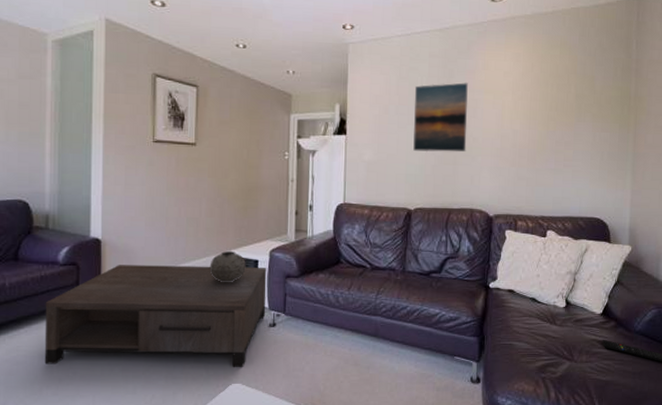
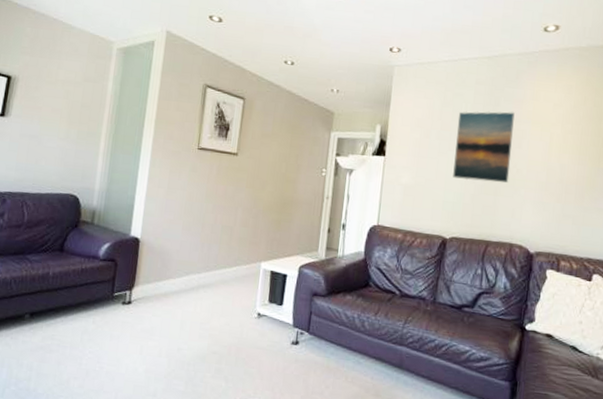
coffee table: present [44,265,267,368] -> none [75,265,295,384]
vase: present [209,251,246,283] -> none [238,262,275,295]

